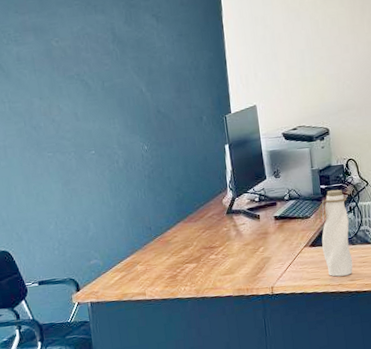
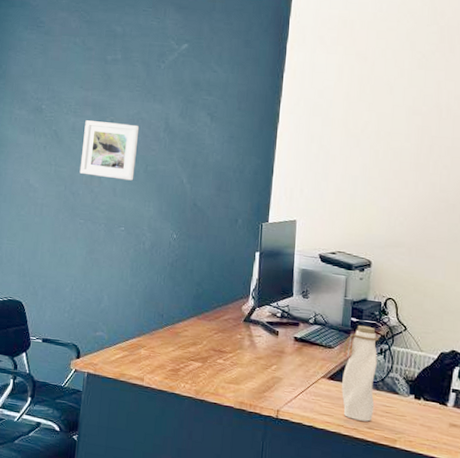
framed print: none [29,42,93,106] -> present [79,120,140,181]

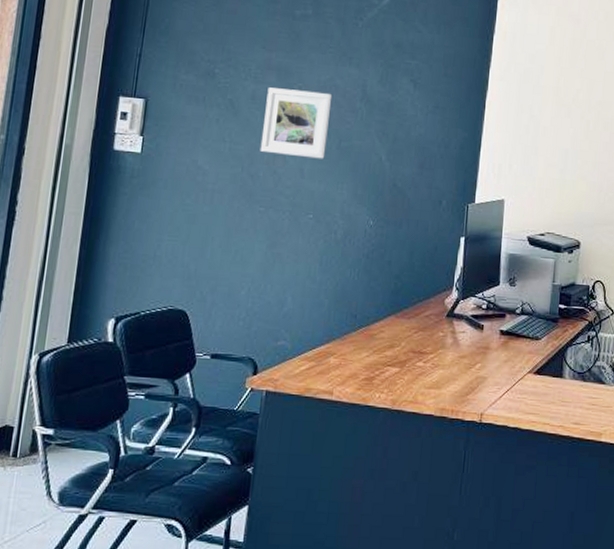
water bottle: present [341,325,378,422] -> none [548,312,586,417]

